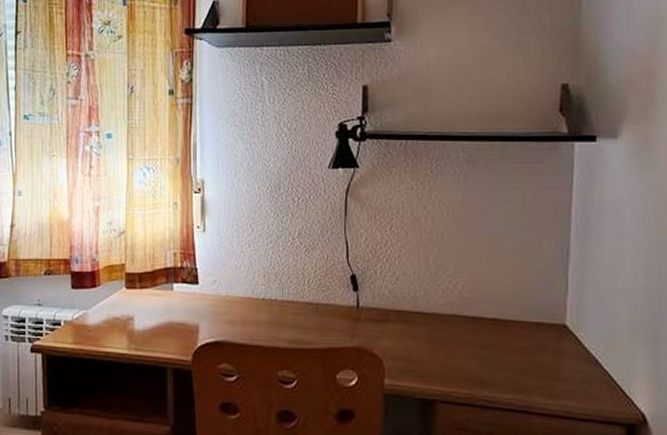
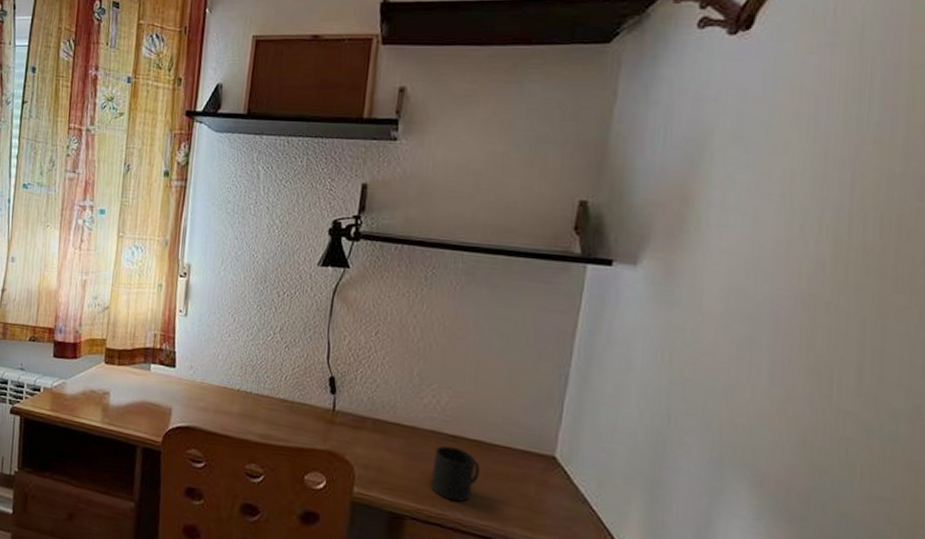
mug: none [456,327,501,380] -> present [430,445,481,502]

